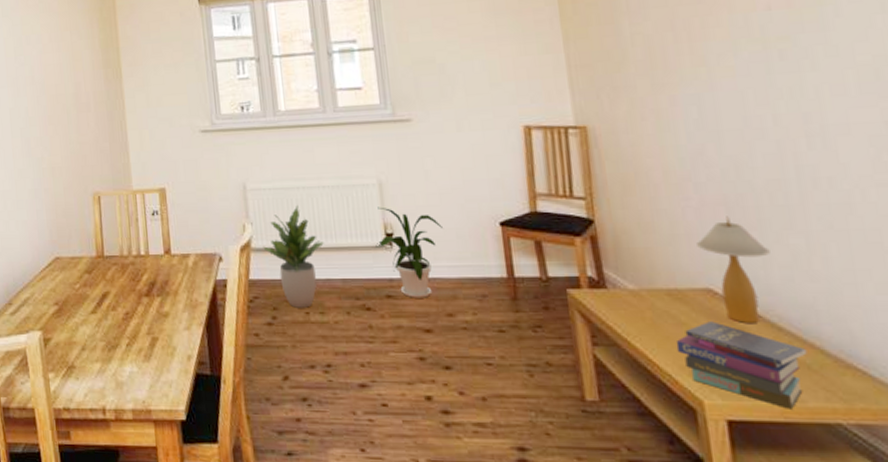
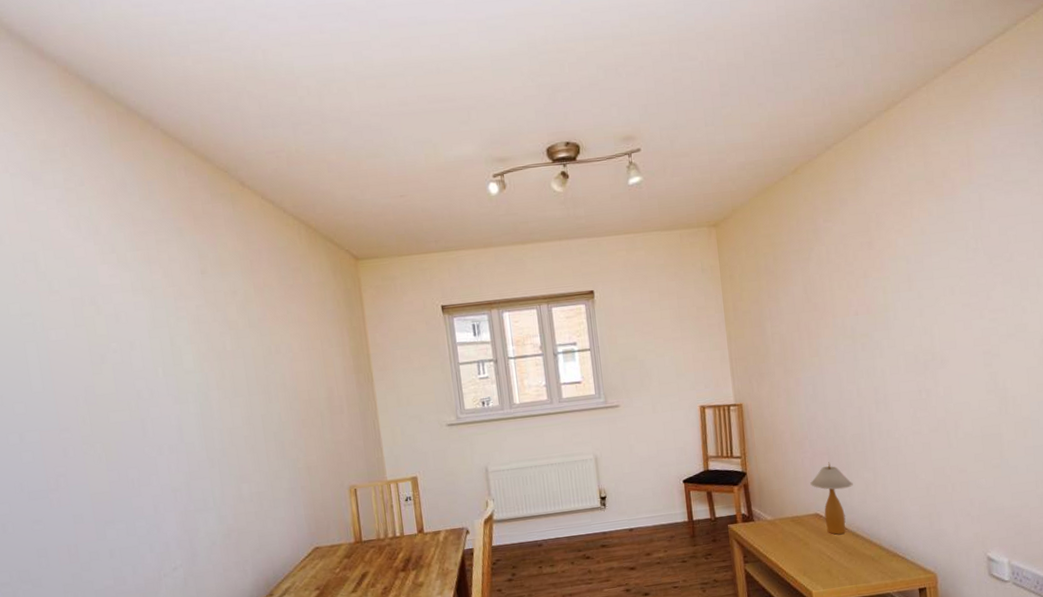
potted plant: present [263,205,324,308] -> none [503,481,553,564]
house plant: present [375,207,442,298] -> none [593,476,642,545]
books: present [675,321,807,409] -> none [796,536,872,589]

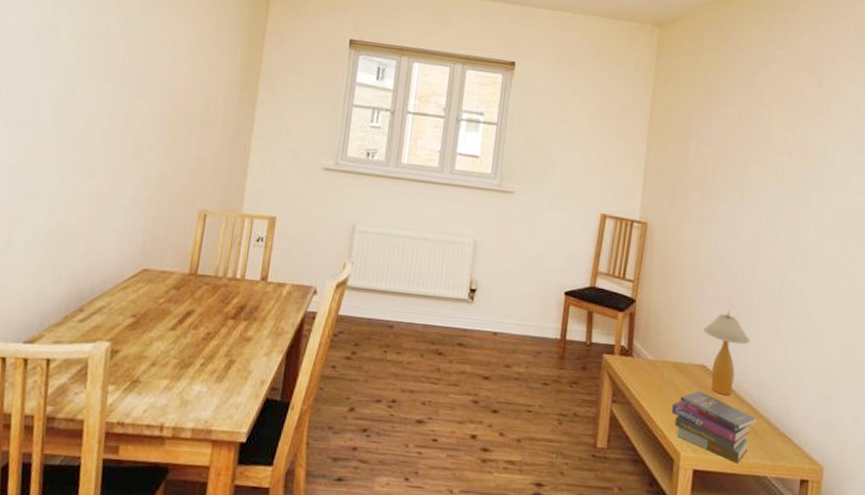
books: none [796,536,872,589] -> present [671,391,757,464]

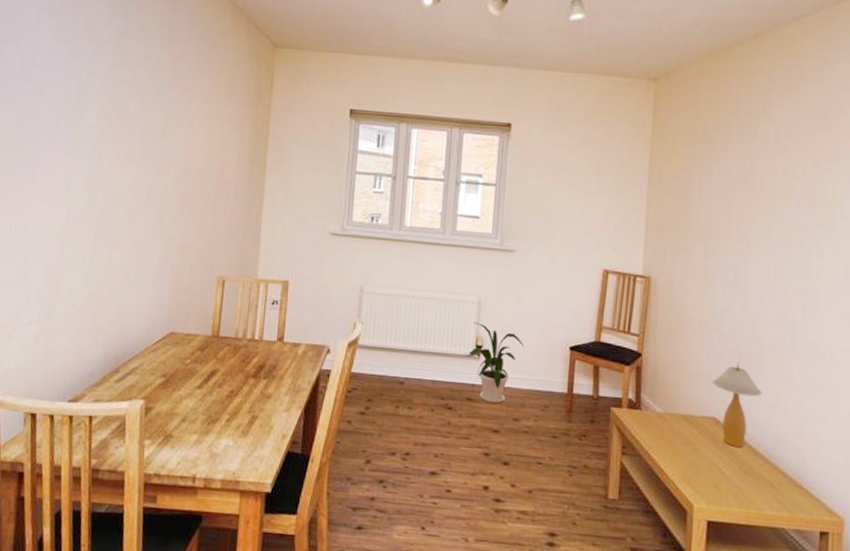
house plant: none [459,264,519,349] -> present [466,321,524,404]
books: present [671,391,757,464] -> none [682,443,772,515]

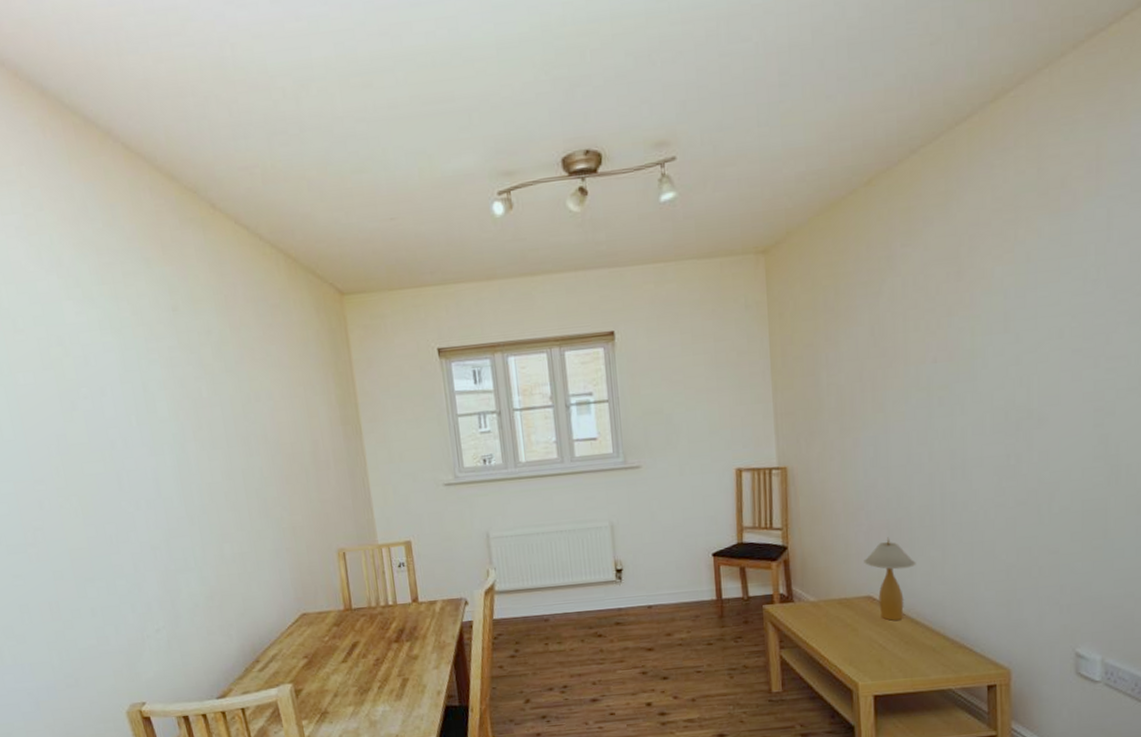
house plant: present [466,321,524,404] -> none [607,546,665,624]

